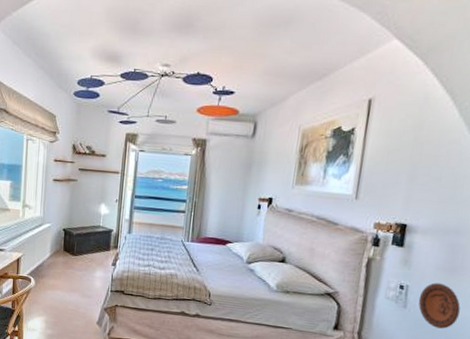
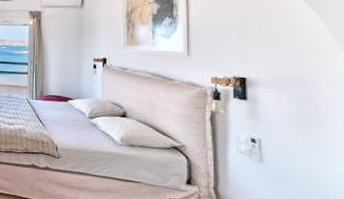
decorative plate: present [418,282,461,329] -> none [275,136,326,186]

